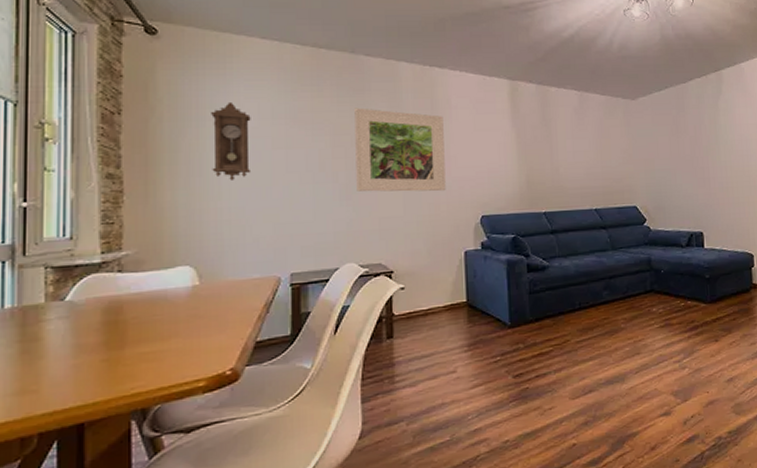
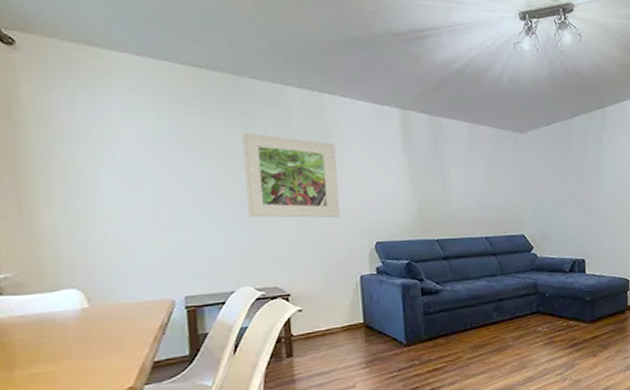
pendulum clock: present [211,101,252,181] -> none [85,121,136,204]

